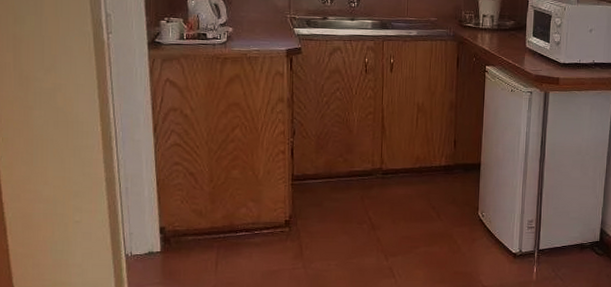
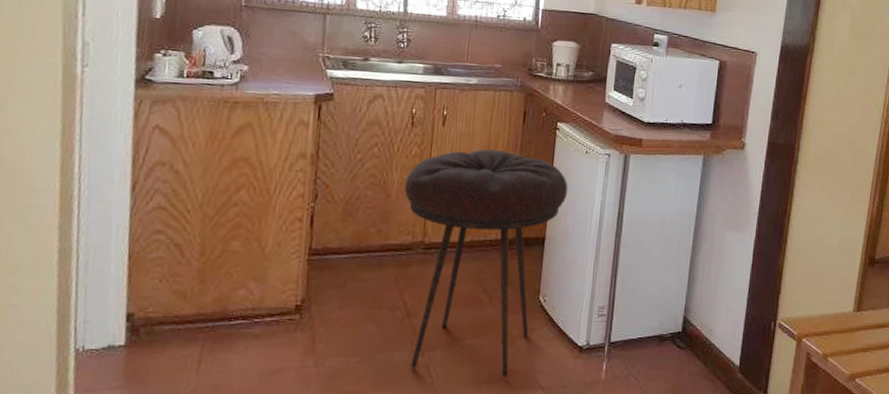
stool: none [363,90,498,278] -> present [404,149,568,378]

